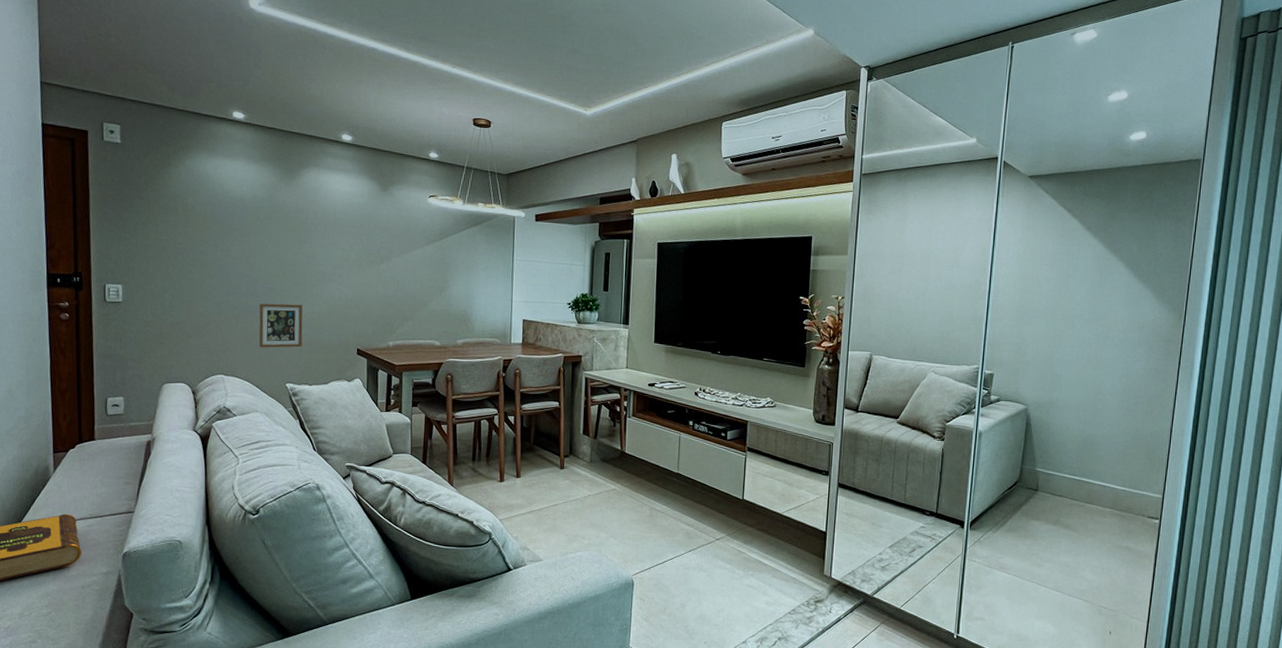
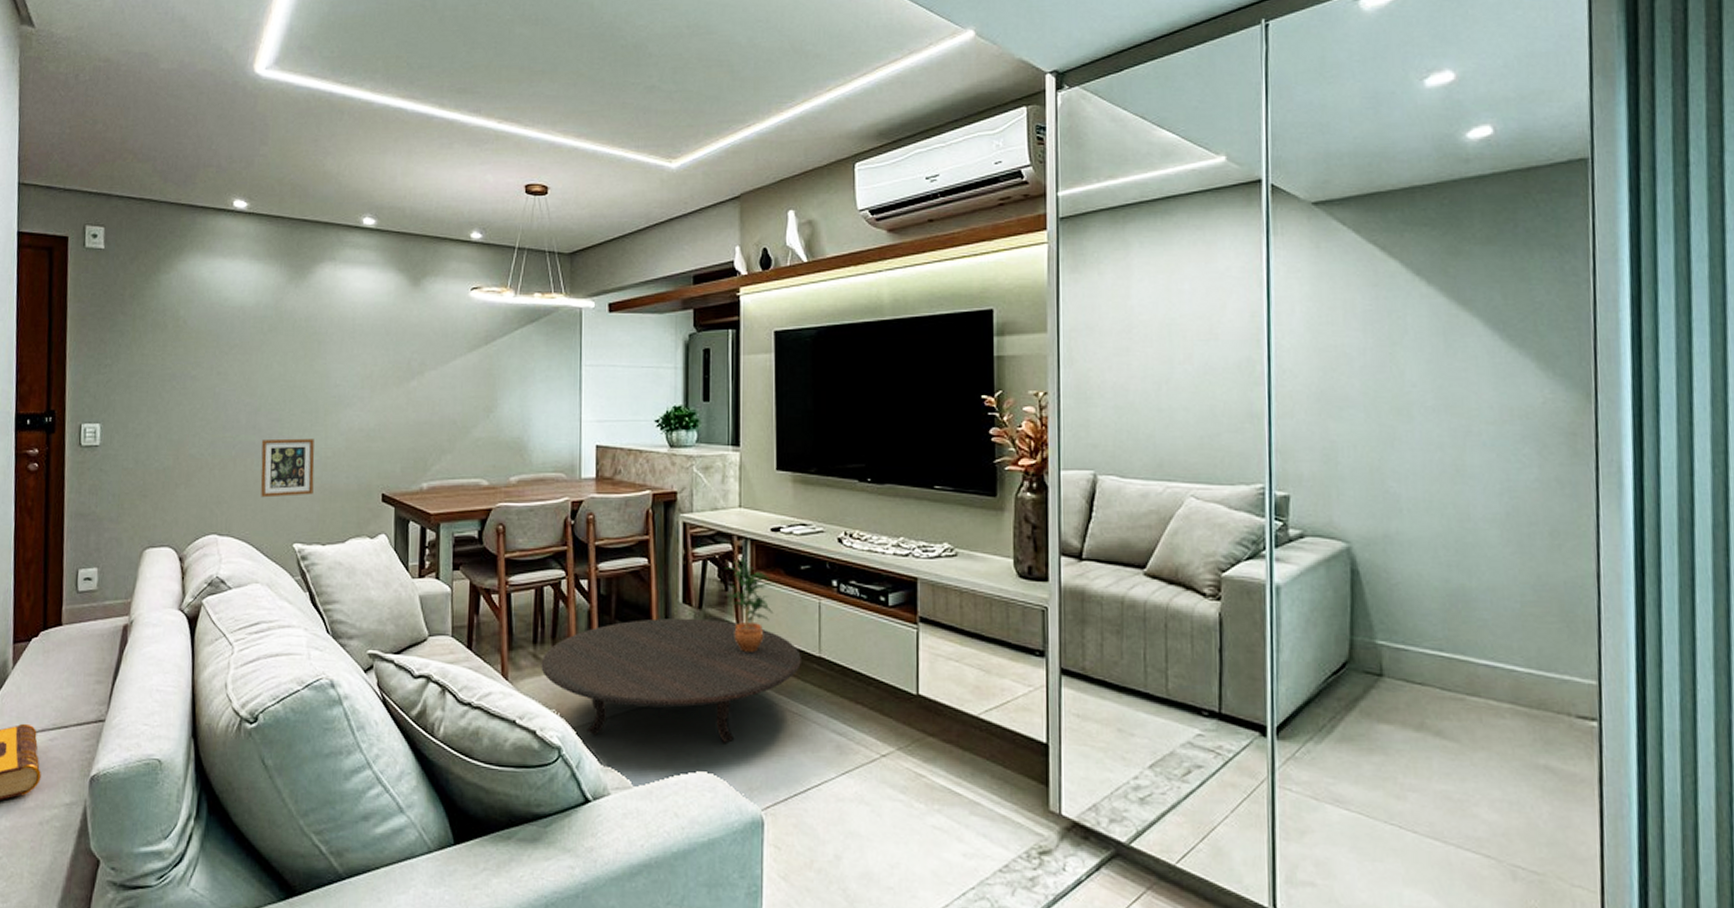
table: none [478,444,665,531] -> present [541,618,801,743]
potted plant: none [614,402,647,469] -> present [725,555,774,652]

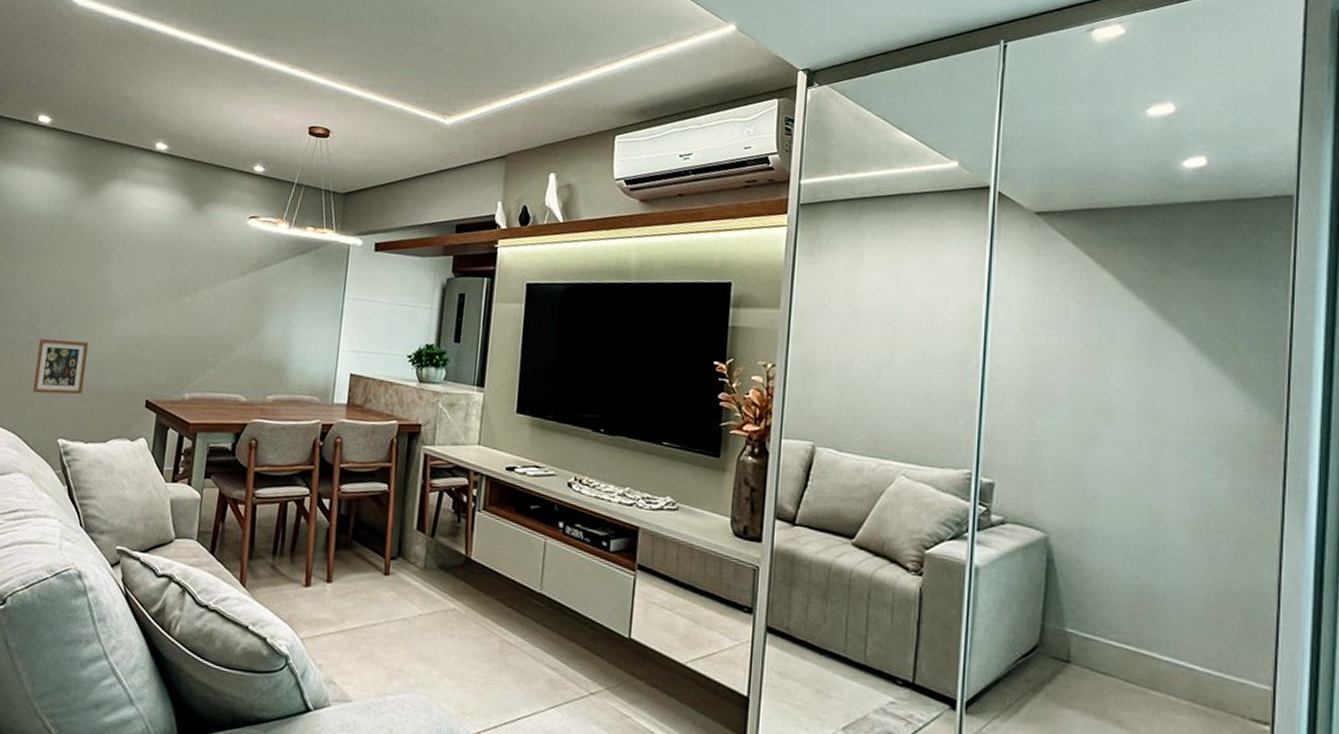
table: present [541,618,801,743] -> none [277,542,523,667]
potted plant: present [725,555,774,652] -> none [458,489,501,583]

